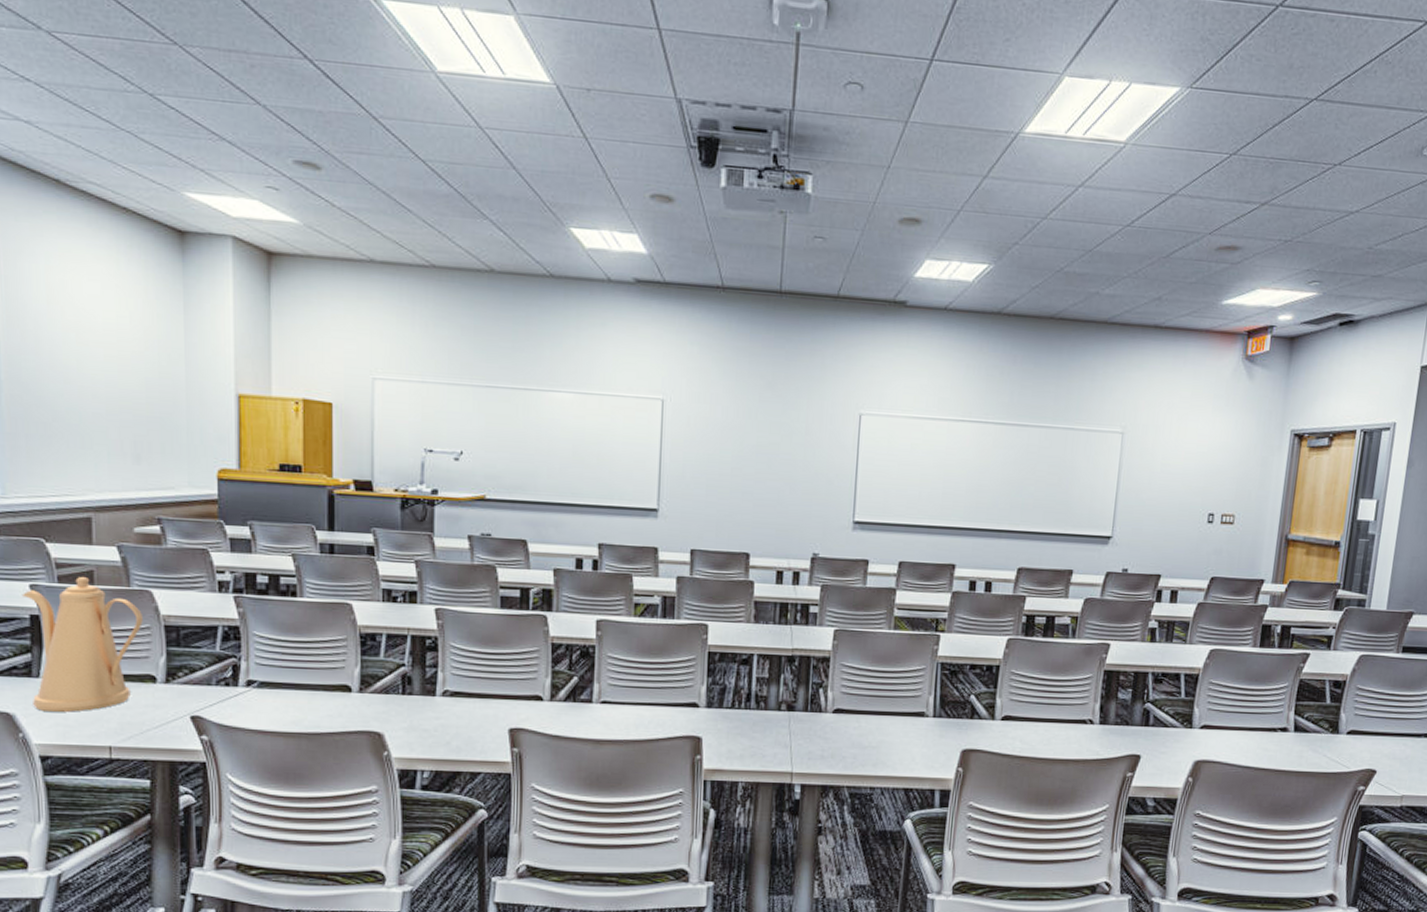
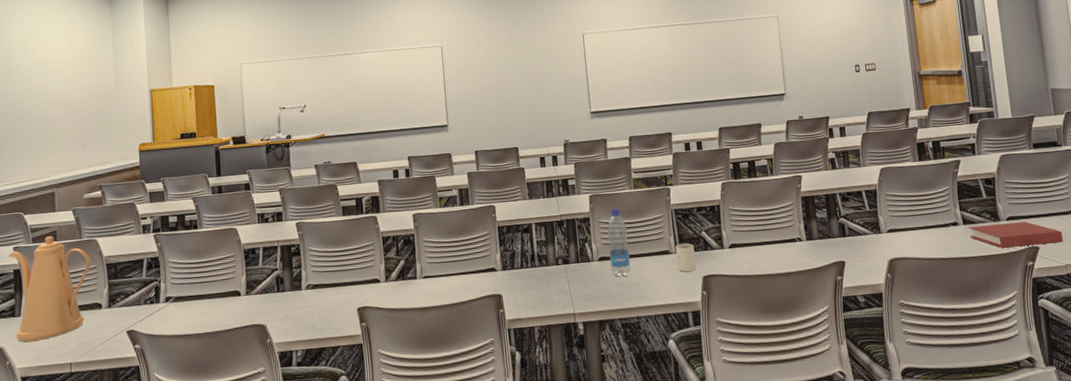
bottle: none [847,650,876,737] -> present [607,208,631,277]
mug: none [932,706,958,742] -> present [675,243,696,272]
book: none [1297,736,1408,769] -> present [968,221,1063,248]

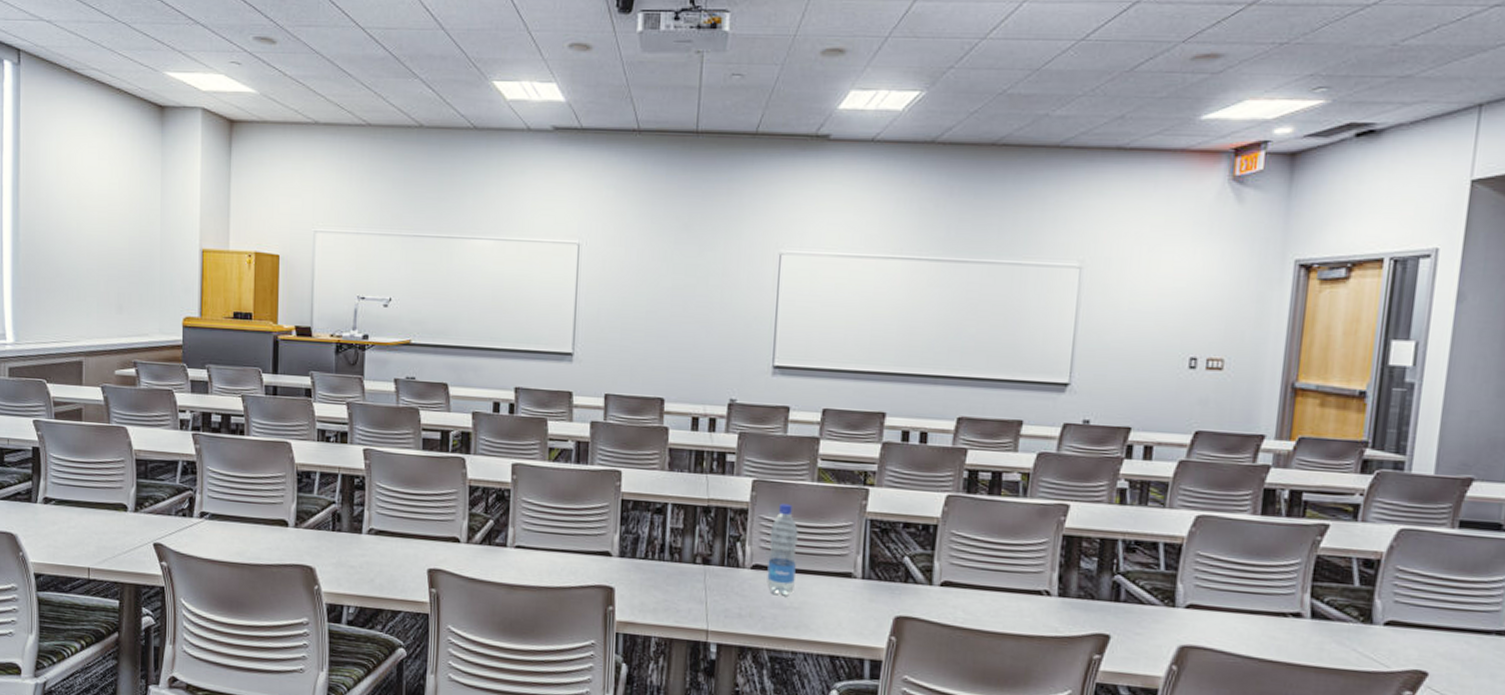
coffee pot: present [7,236,91,342] -> none [26,414,119,535]
mug: present [675,243,696,272] -> none [860,566,890,607]
book: present [968,221,1063,248] -> none [1316,624,1473,673]

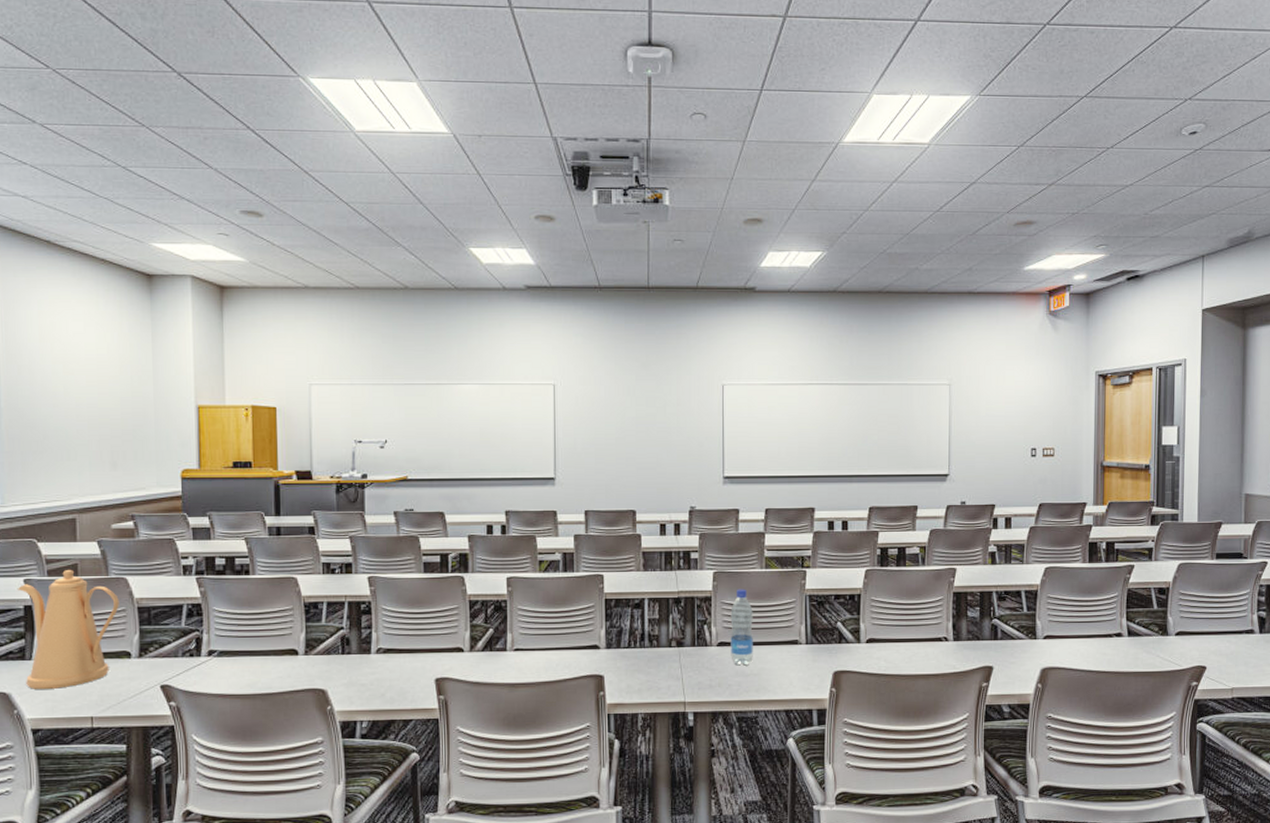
coffee pot: none [26,414,119,535] -> present [16,570,119,689]

